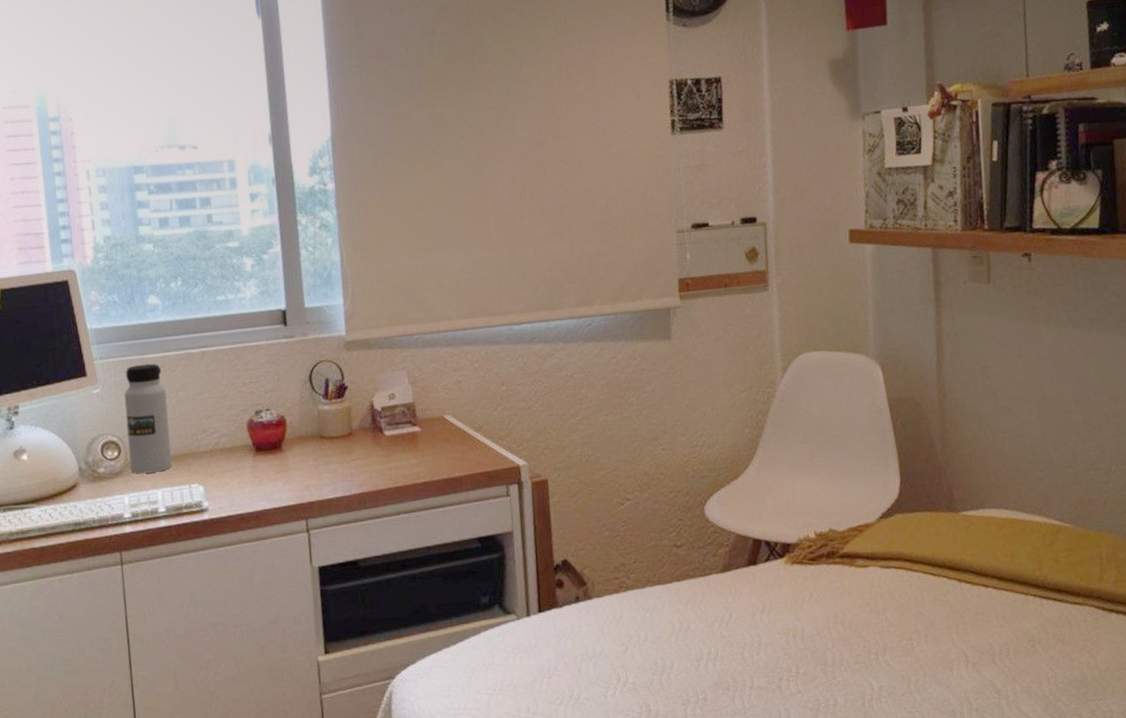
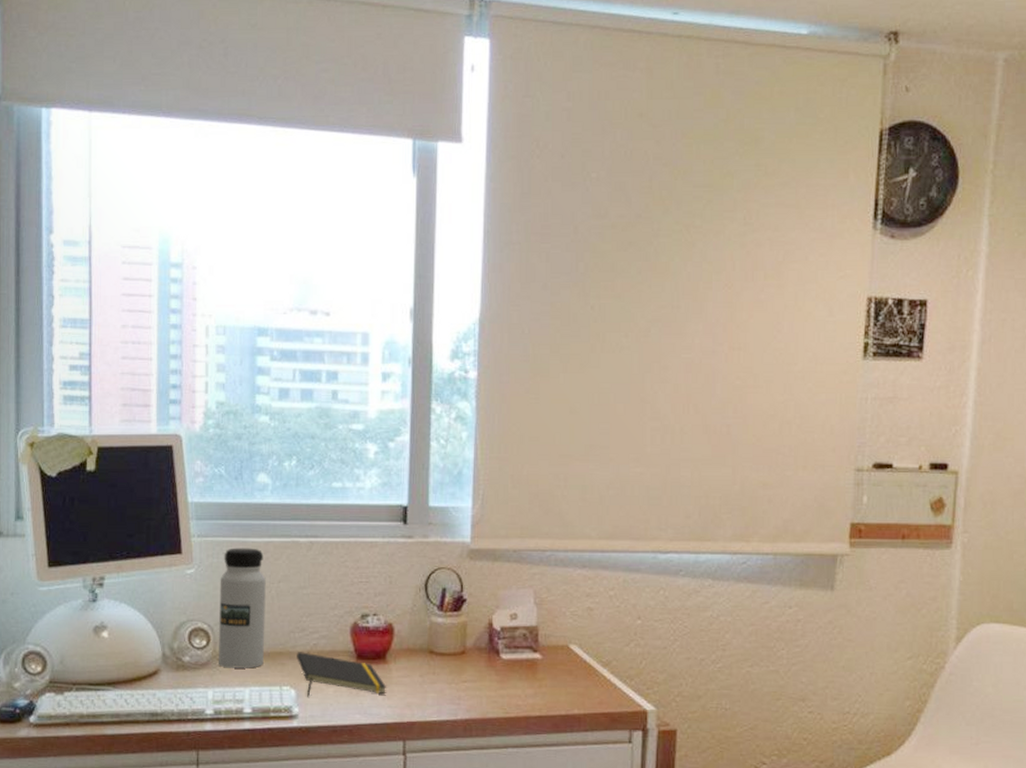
notepad: none [201,451,286,491] -> present [297,652,387,697]

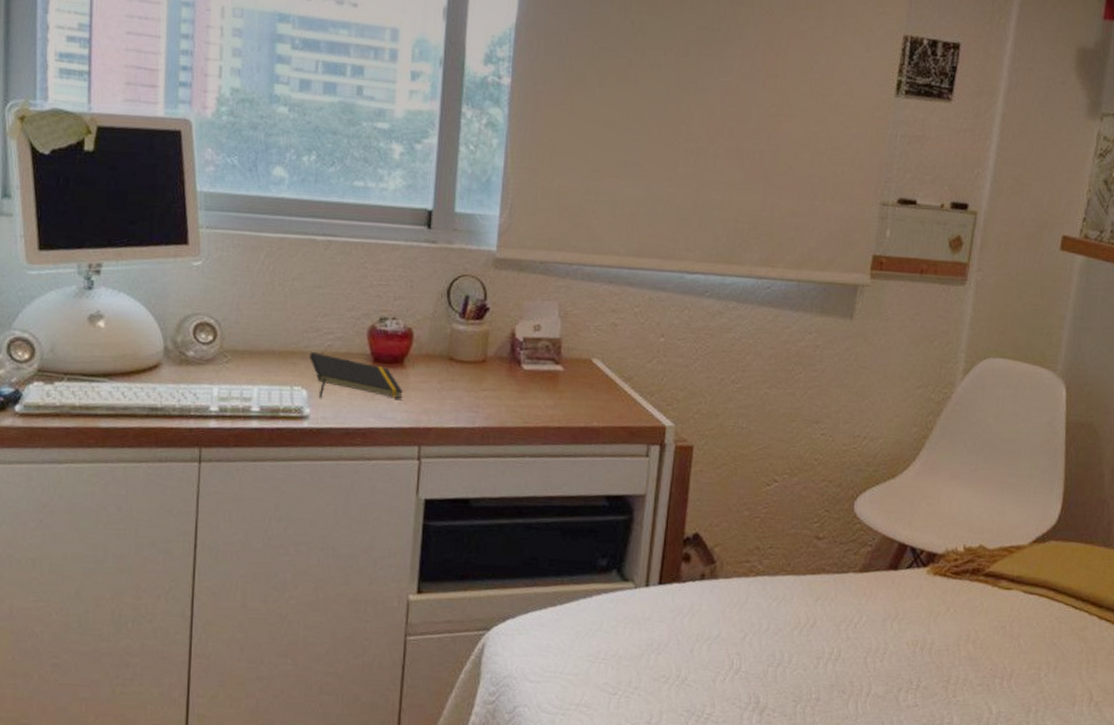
water bottle: present [219,548,266,669] -> none [226,242,279,367]

